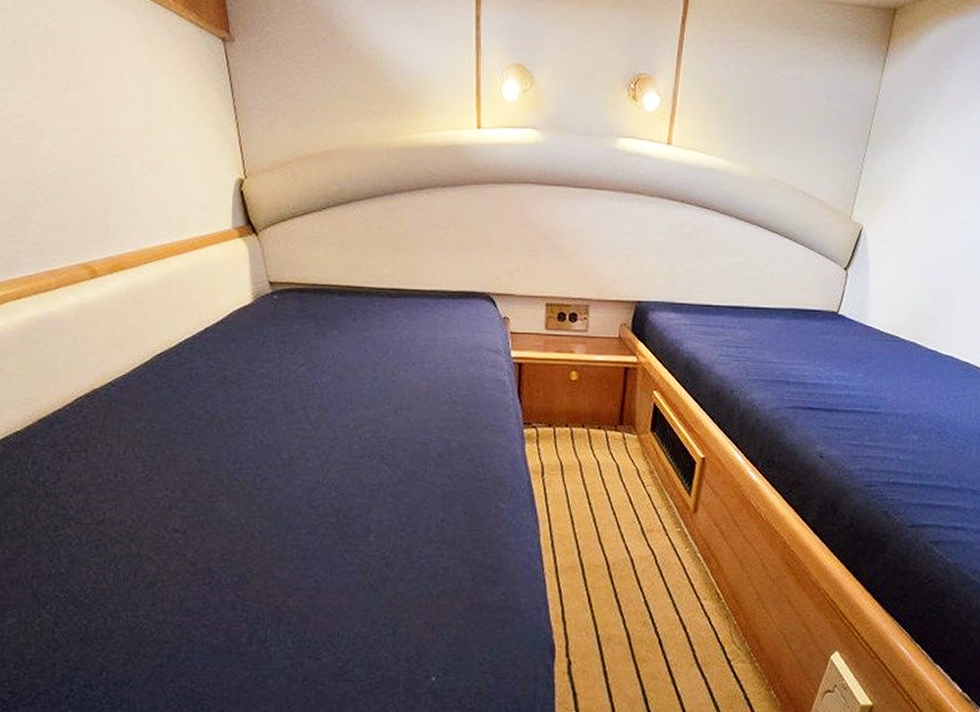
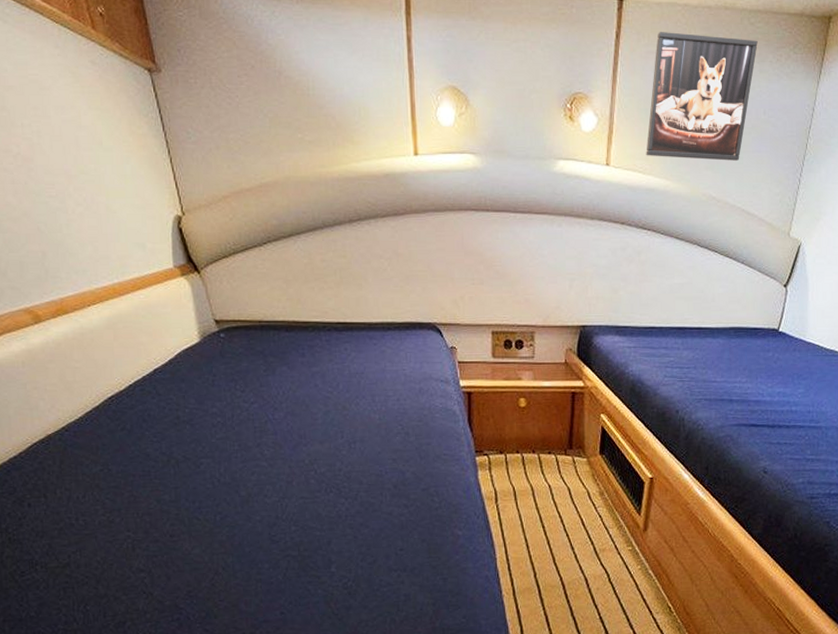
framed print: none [708,18,823,144] -> present [646,32,758,161]

